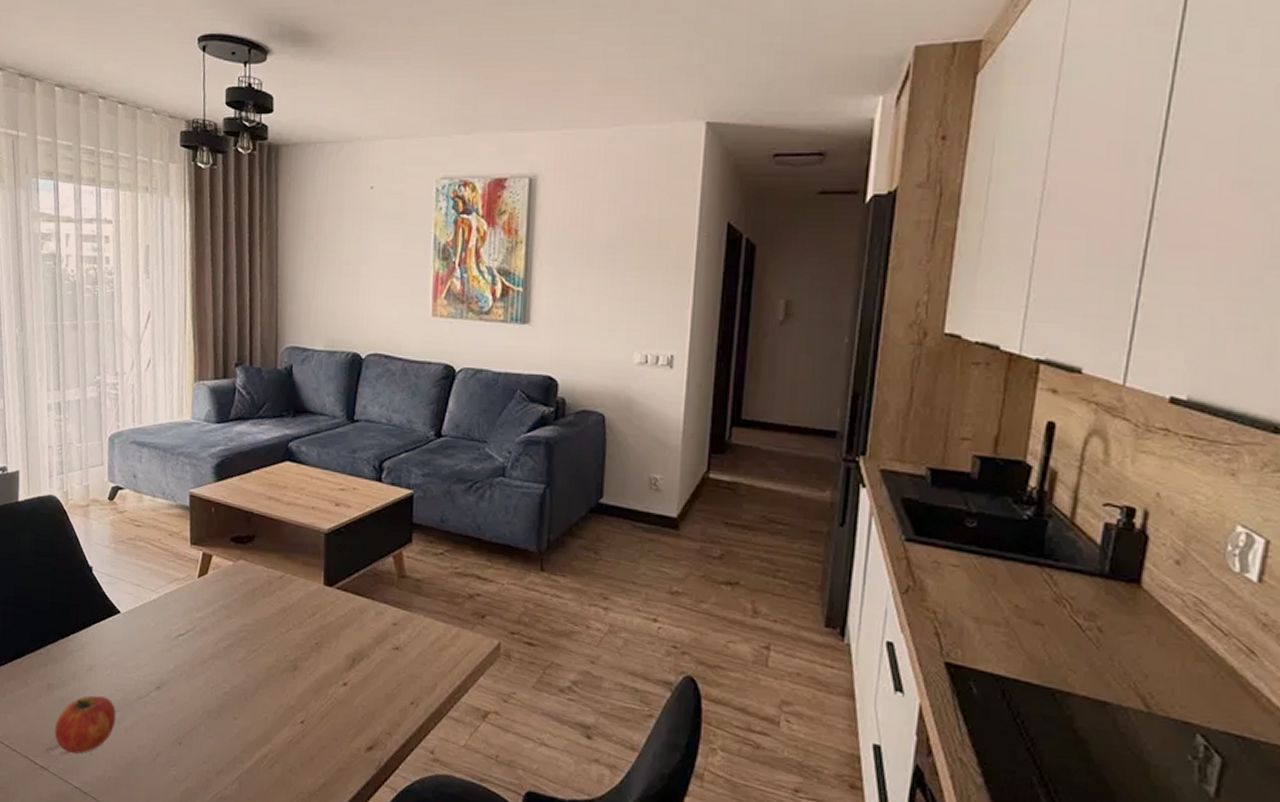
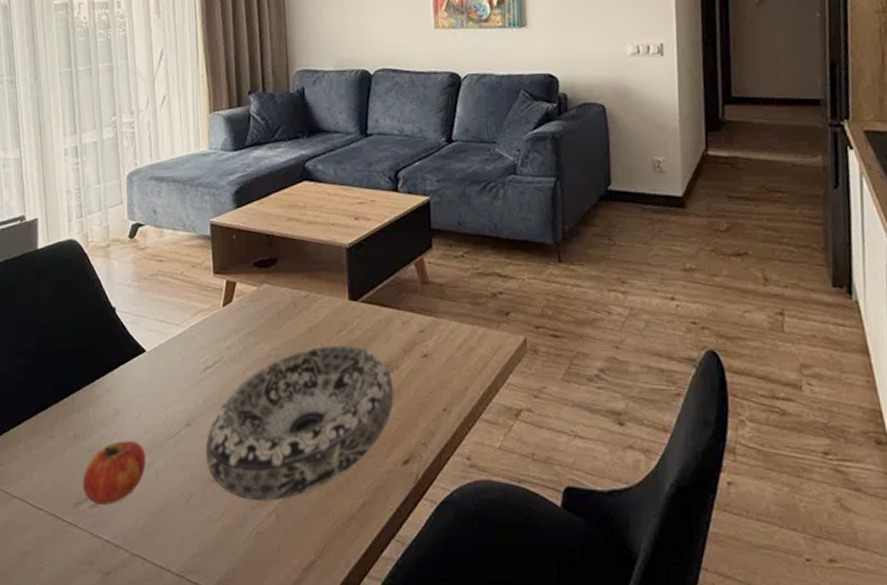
decorative bowl: none [173,627,363,769] -> present [205,346,394,501]

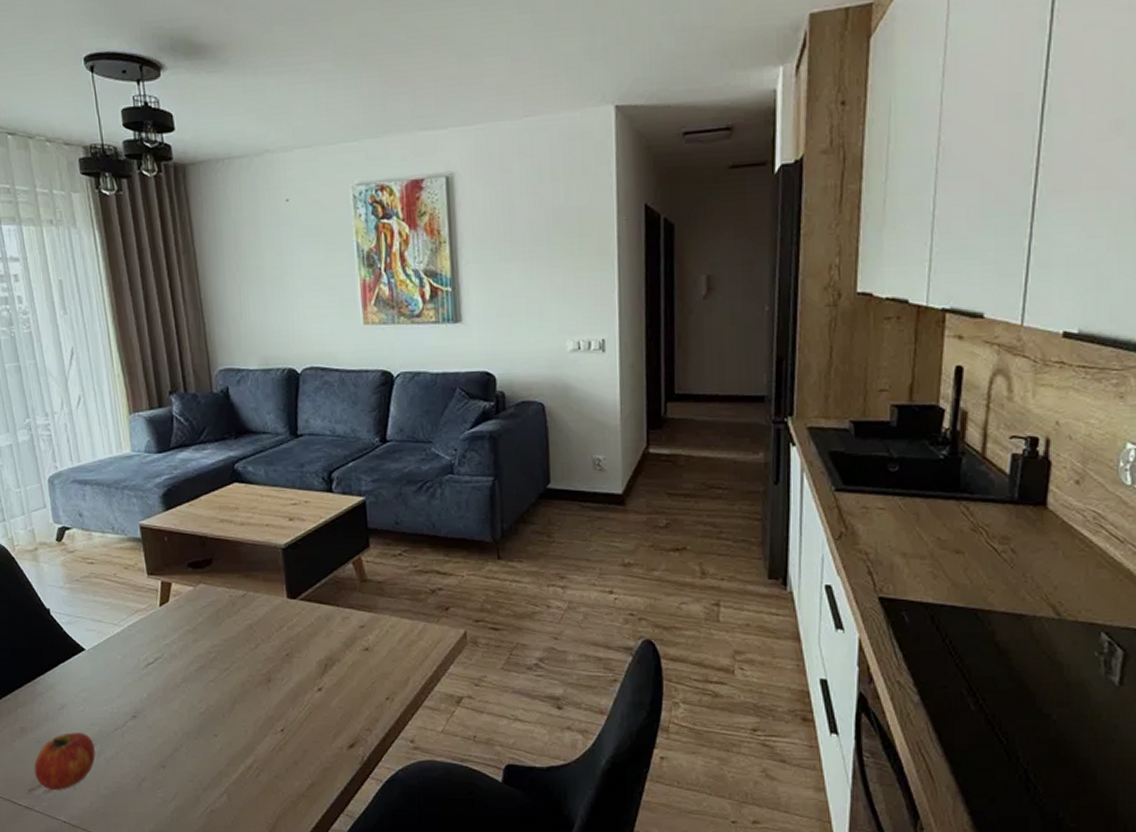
decorative bowl: present [205,346,394,501] -> none [153,641,337,783]

